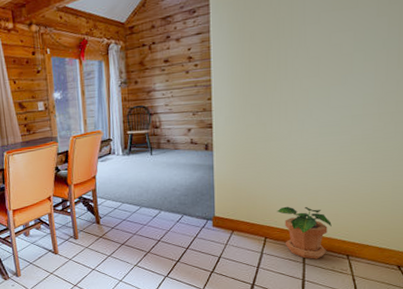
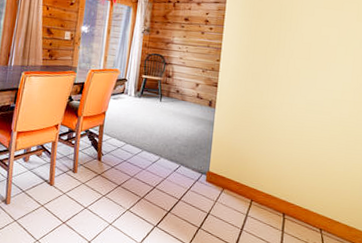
potted plant: present [277,206,332,259] -> none [264,172,310,229]

